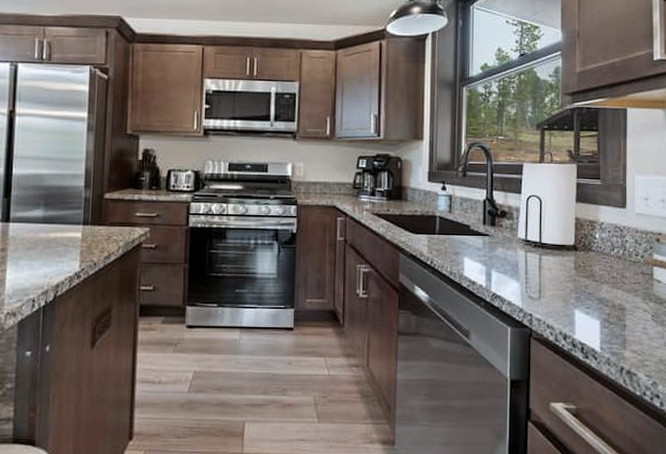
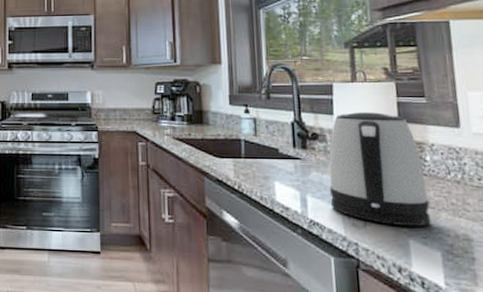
kettle: none [512,191,594,299] -> present [329,111,431,227]

